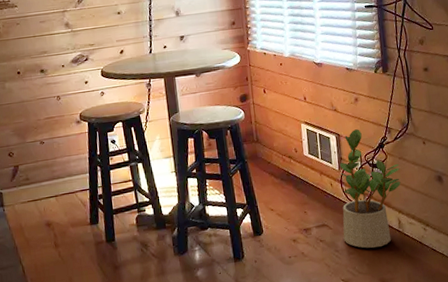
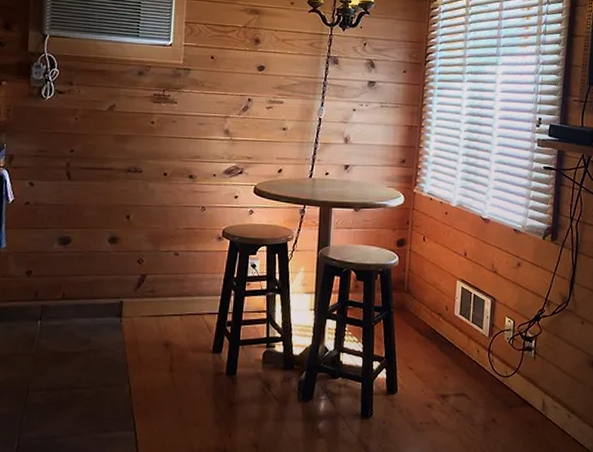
potted plant: present [339,129,401,249] -> none [481,296,553,427]

